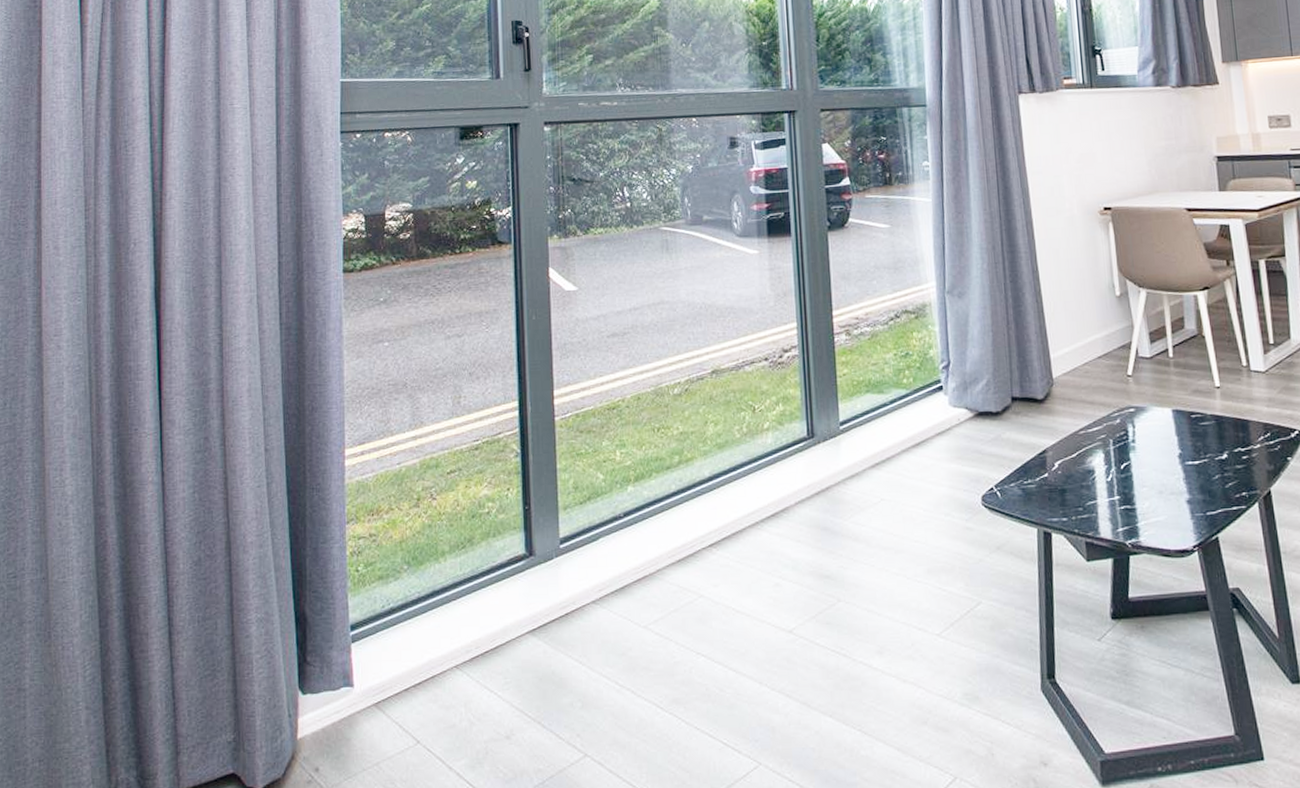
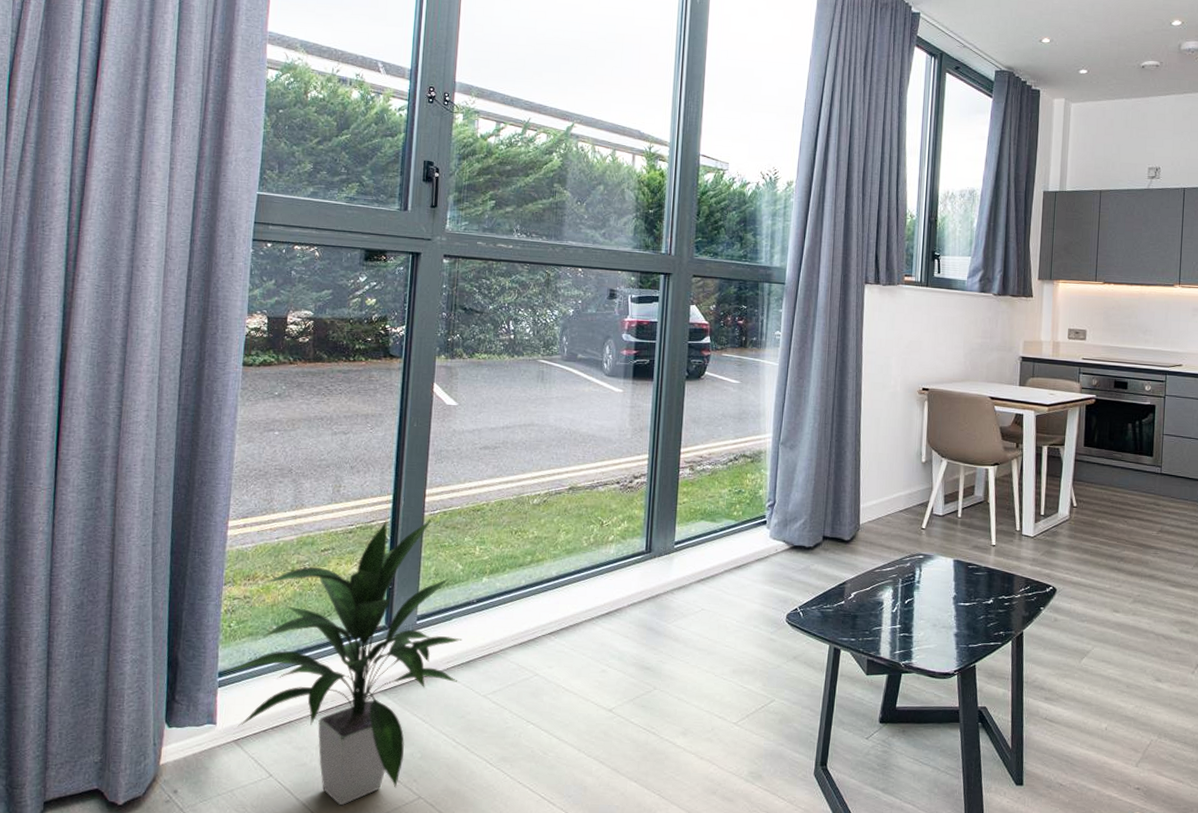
indoor plant: none [359,423,613,771] -> present [226,518,462,805]

